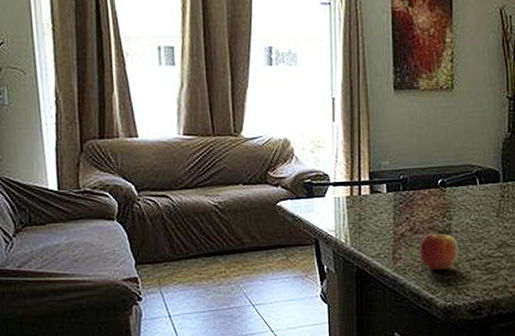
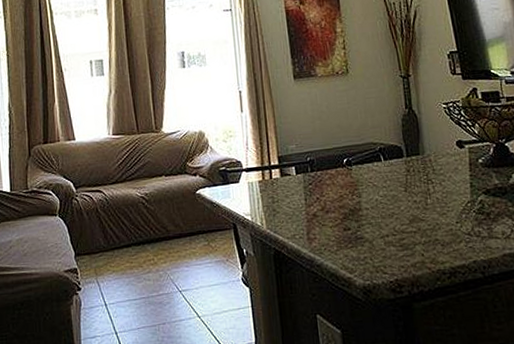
apple: present [419,229,459,271] -> none [332,208,372,249]

